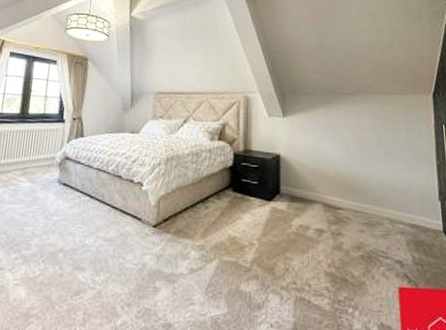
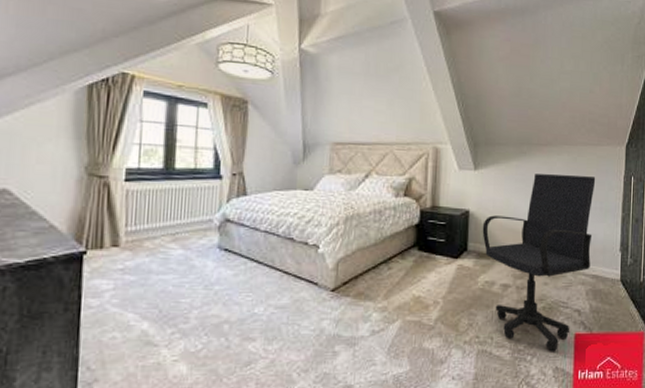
office chair: none [293,121,408,306] -> present [482,174,596,352]

